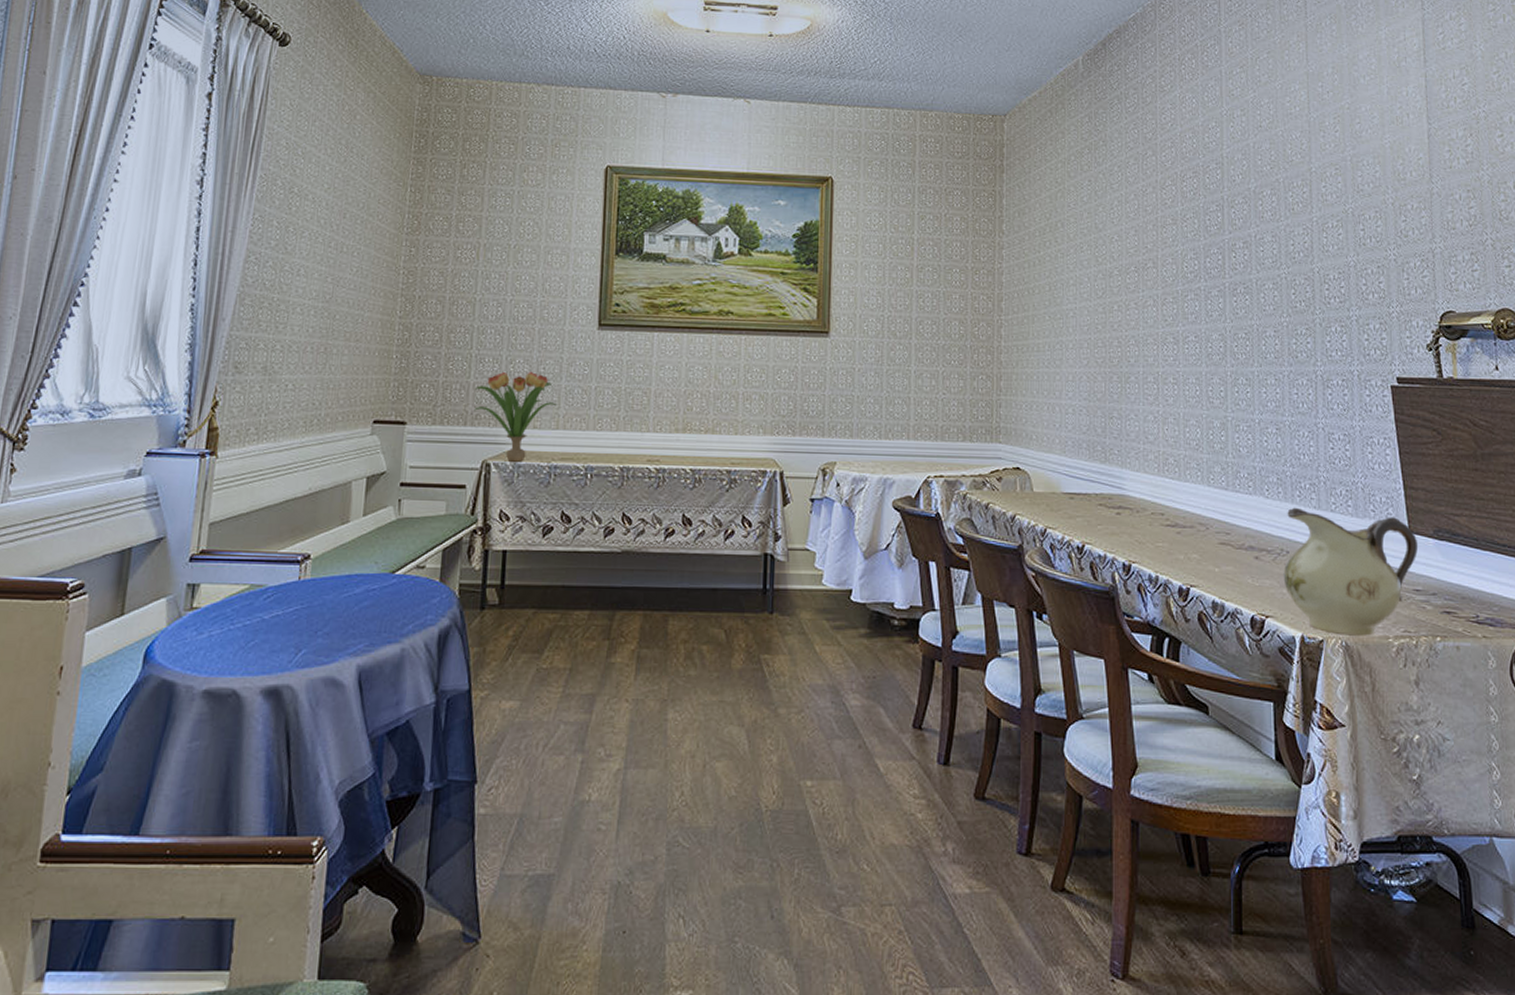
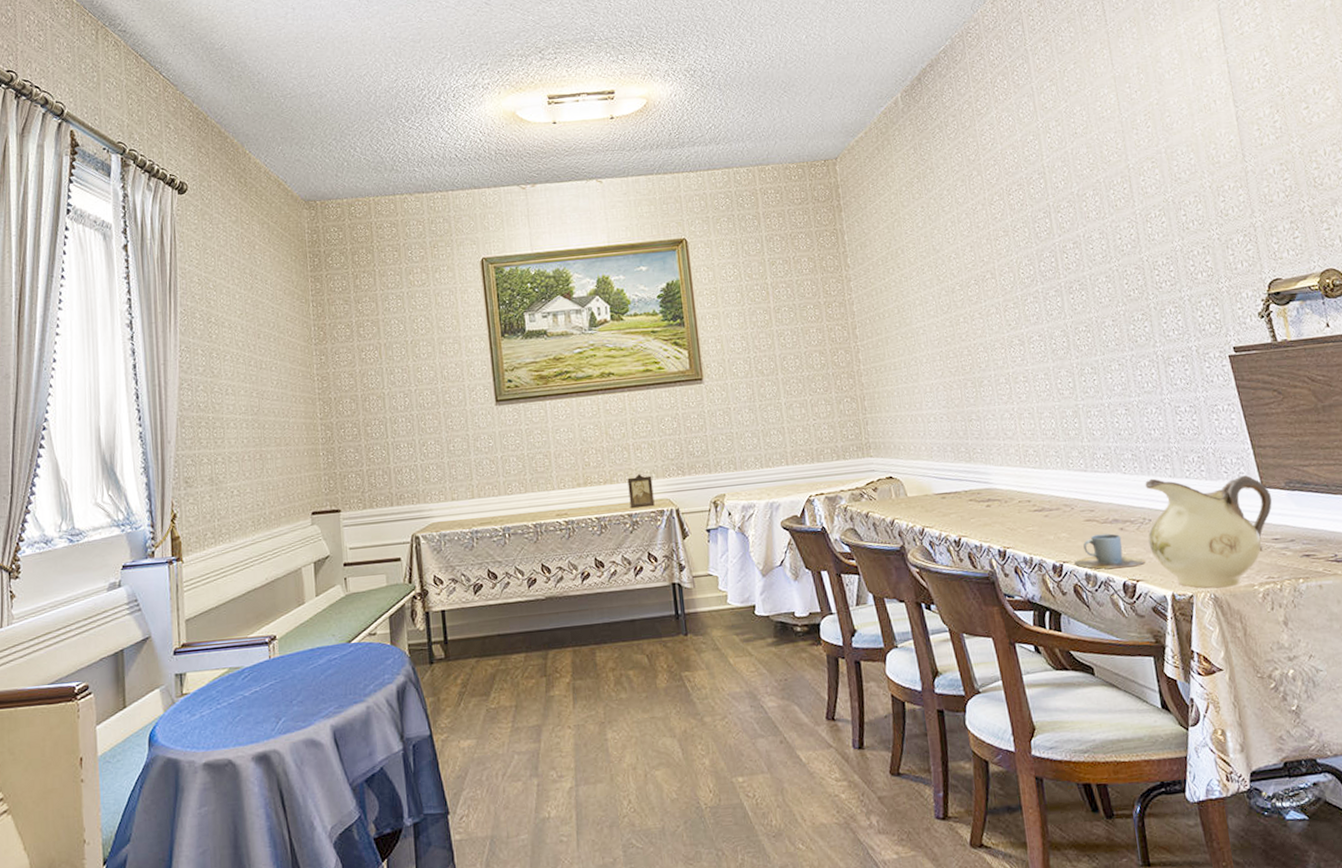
flower arrangement: present [474,371,557,463] -> none [396,450,470,534]
photo frame: none [730,427,759,466] -> present [627,474,655,509]
cup: none [1202,560,1277,601] -> present [1074,533,1145,569]

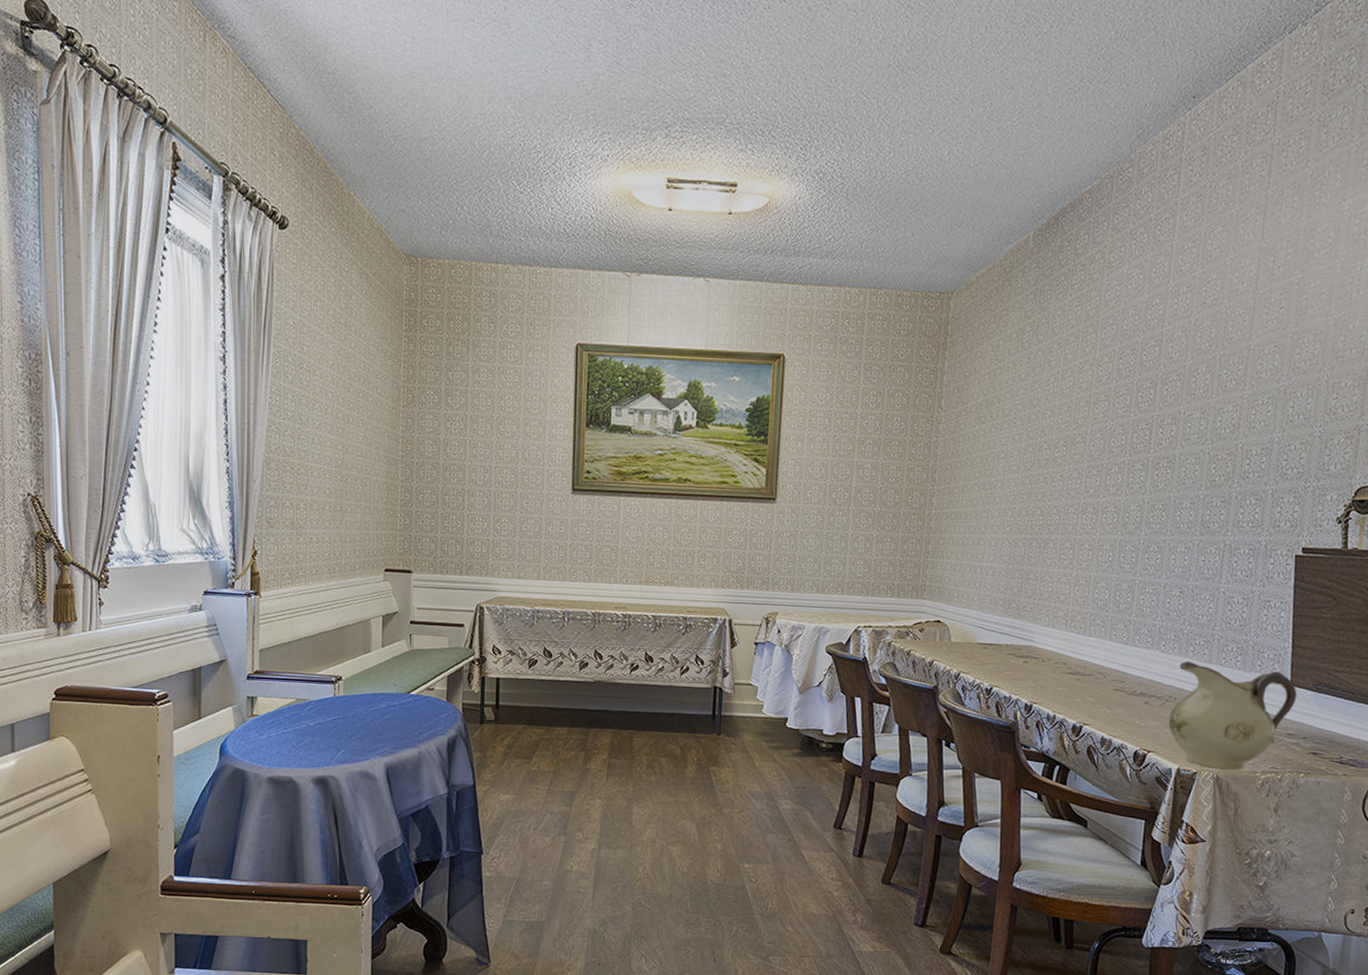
photo frame: present [627,474,655,509] -> none [686,581,711,614]
cup: present [1074,533,1145,569] -> none [1094,704,1161,739]

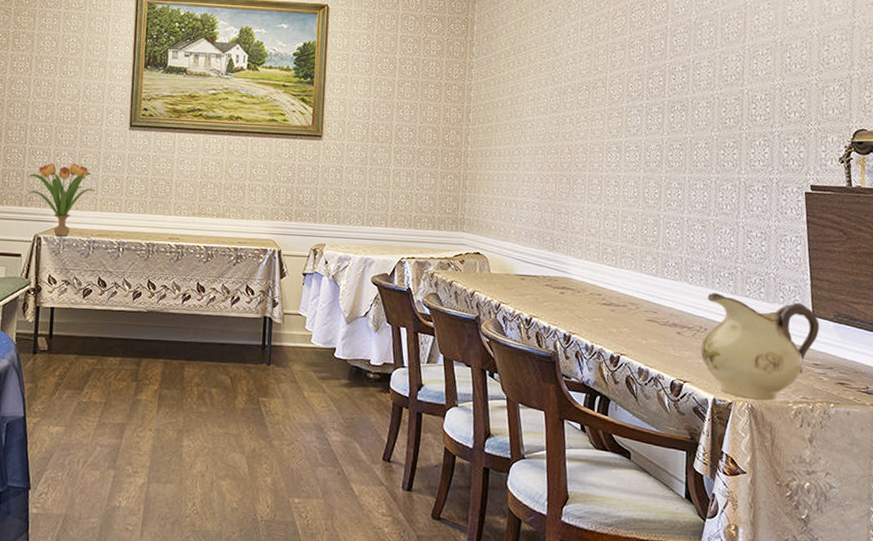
flower arrangement: none [468,529,538,607] -> present [28,162,96,238]

